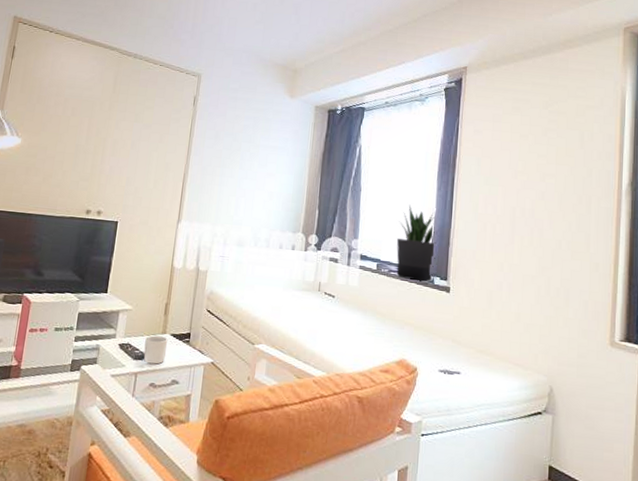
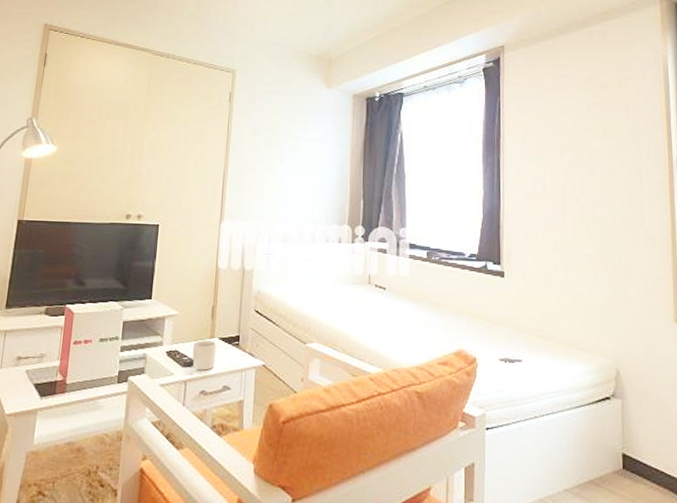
planter: present [396,204,436,282] -> none [445,189,487,268]

